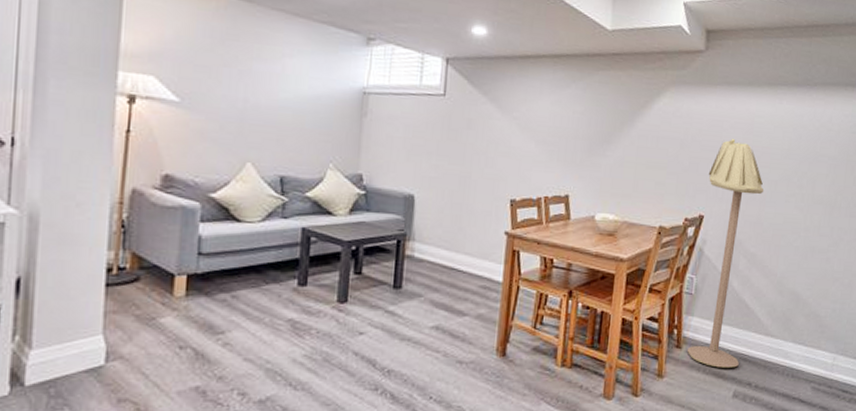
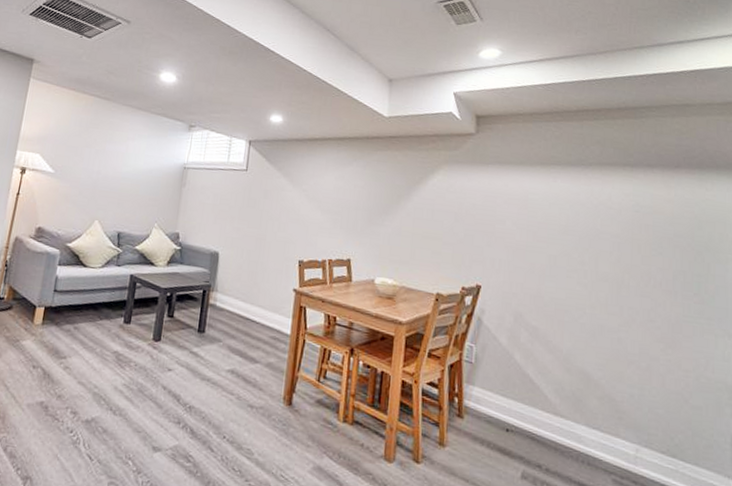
floor lamp: present [687,138,764,368] -> none [469,213,543,446]

